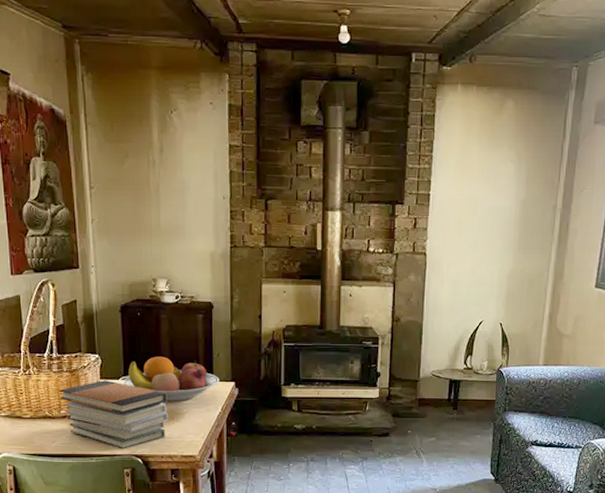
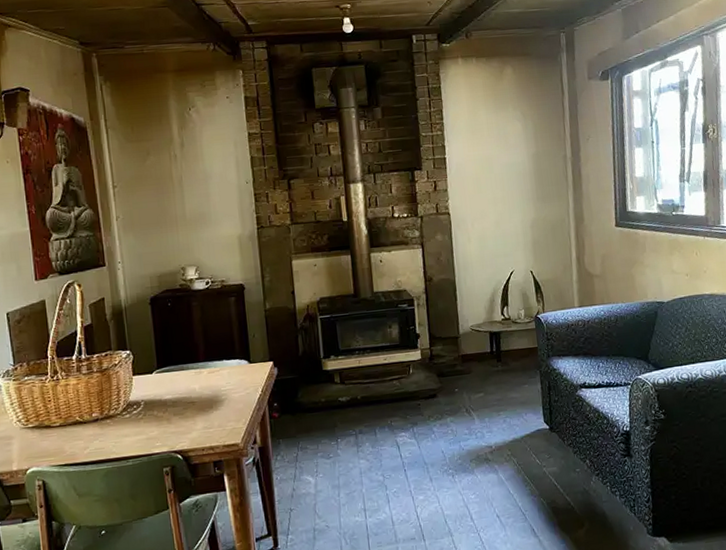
book stack: present [59,380,168,449] -> none [89,375,207,447]
fruit bowl: present [124,356,220,402] -> none [158,344,258,390]

